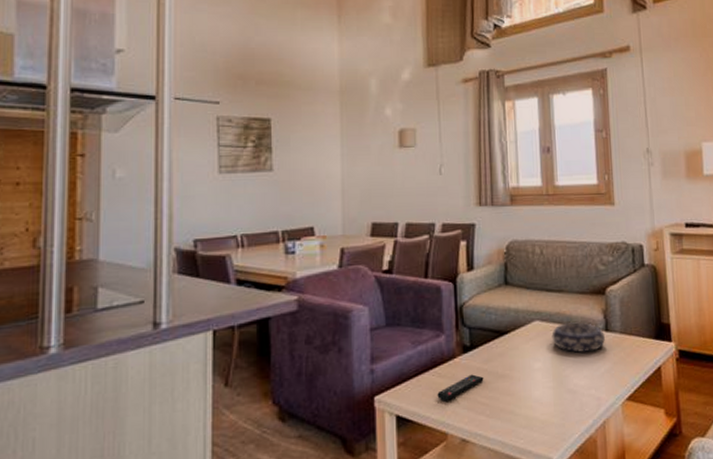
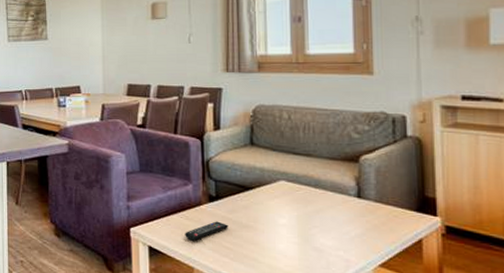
decorative bowl: present [551,322,606,354] -> none [298,186,358,216]

